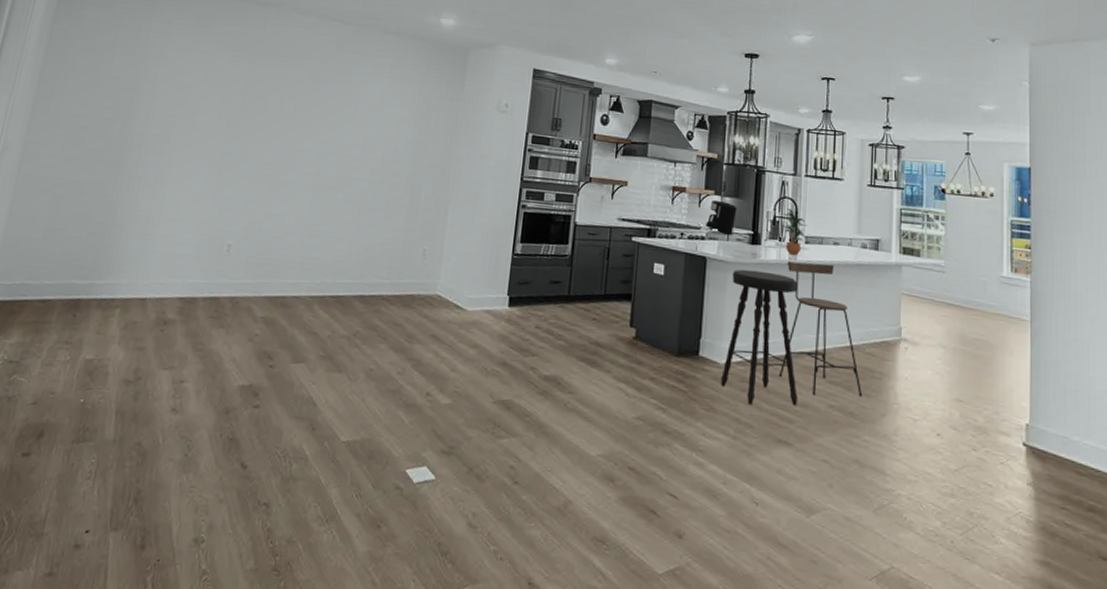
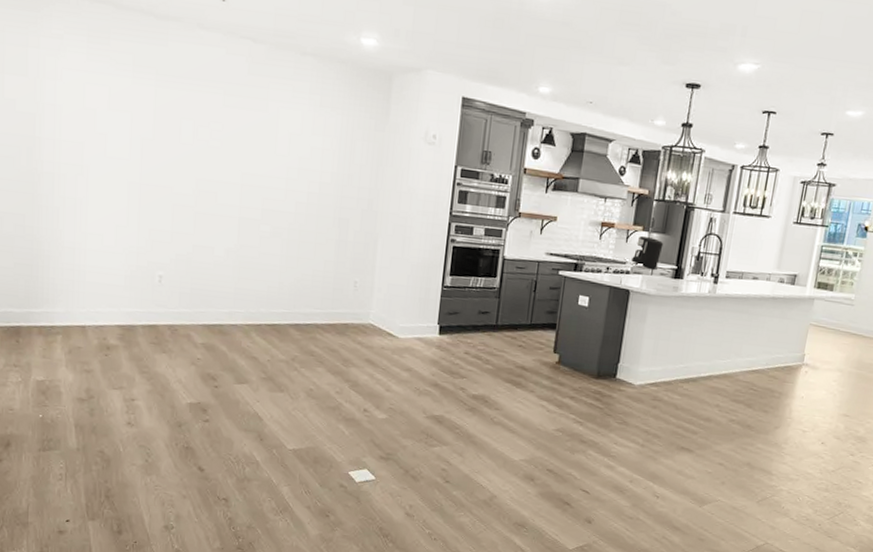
music stool: present [720,269,798,405] -> none [634,301,714,420]
bar stool: present [778,261,863,398] -> none [687,294,761,413]
potted plant: present [782,209,807,256] -> none [705,245,730,290]

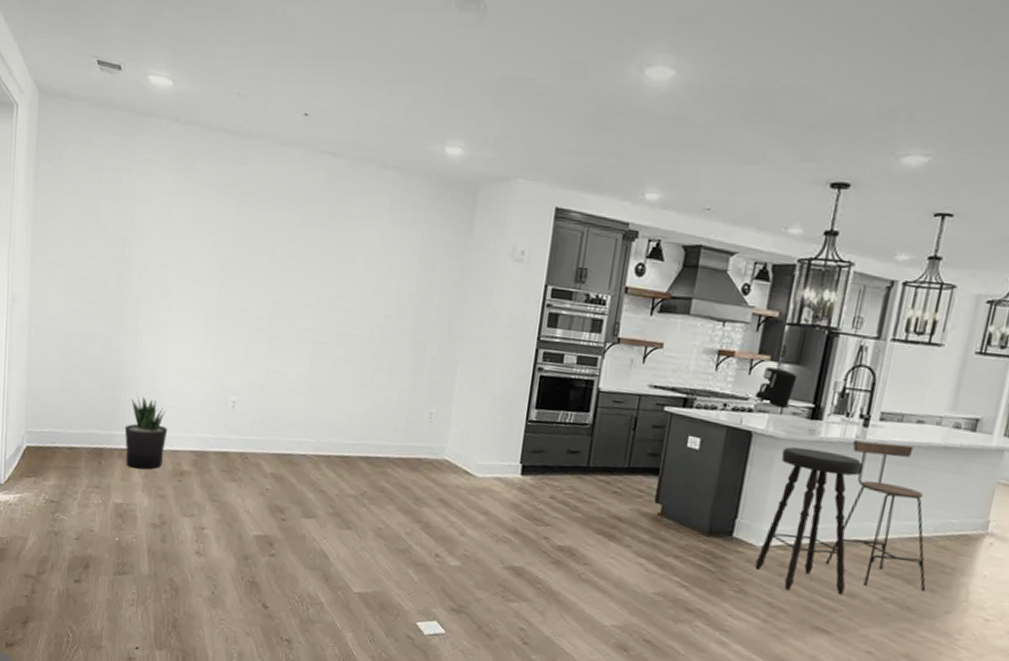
planter: none [43,272,90,346] -> present [124,395,167,470]
music stool: none [634,301,714,420] -> present [755,446,863,595]
bar stool: none [687,294,761,413] -> present [825,440,926,592]

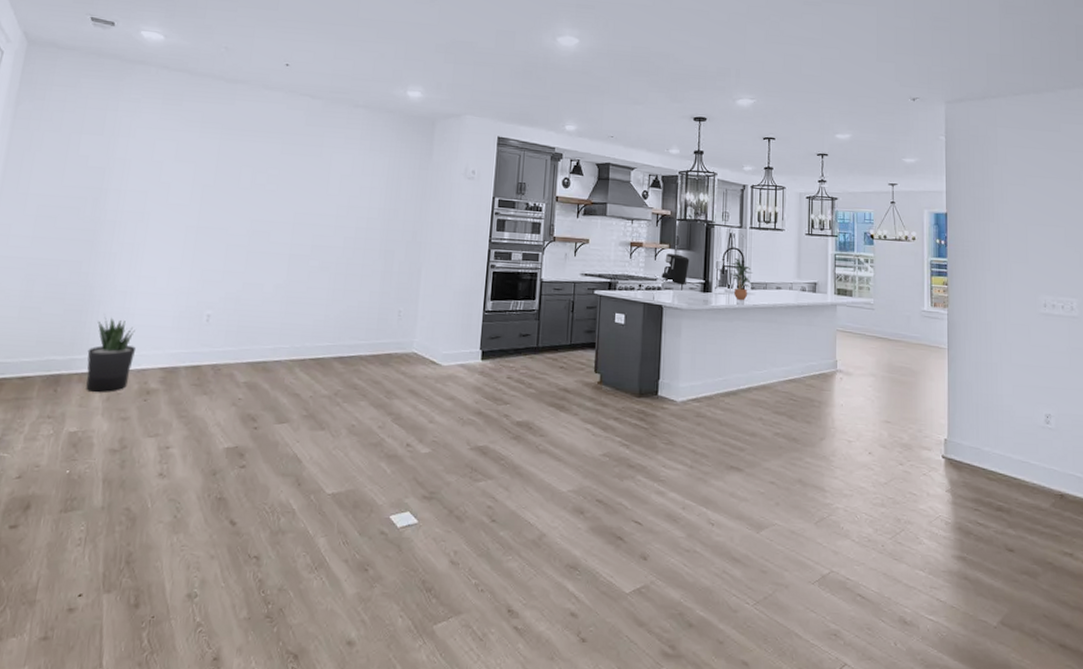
music stool: present [755,446,863,595] -> none [678,315,747,437]
bar stool: present [825,440,926,592] -> none [730,306,804,425]
potted plant: none [852,379,885,435] -> present [730,258,752,301]

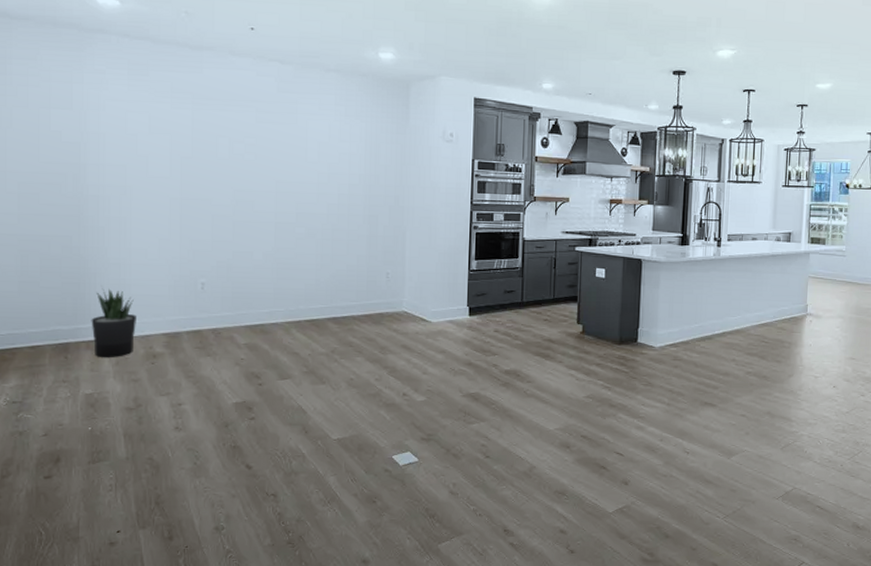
coffee maker: present [654,254,700,288] -> none [633,209,678,241]
potted plant: present [730,258,752,301] -> none [707,212,729,252]

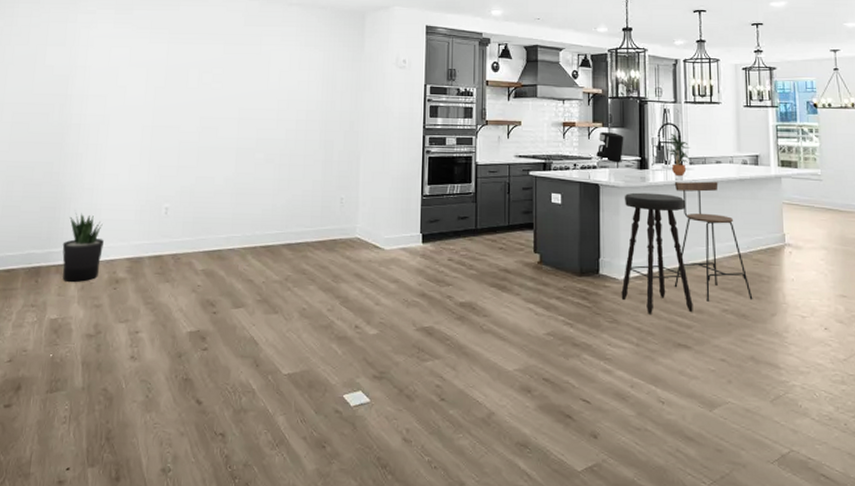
coffee maker: none [633,209,678,241] -> present [589,132,636,165]
music stool: none [656,267,721,377] -> present [621,192,693,314]
bar stool: none [705,257,774,365] -> present [674,181,753,301]
potted plant: none [707,212,729,252] -> present [667,134,690,177]

